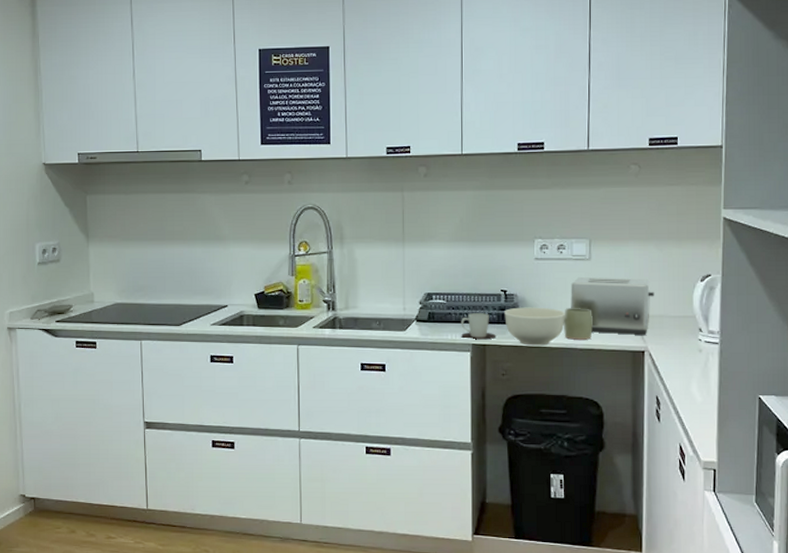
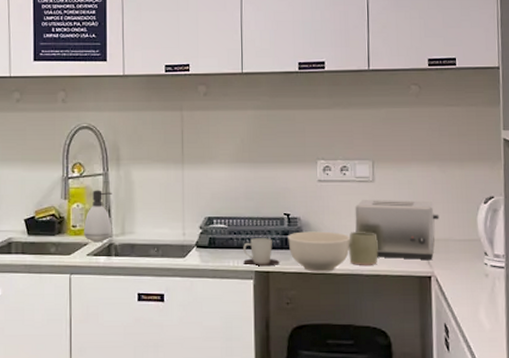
soap dispenser: none [310,267,337,315] -> present [84,190,112,242]

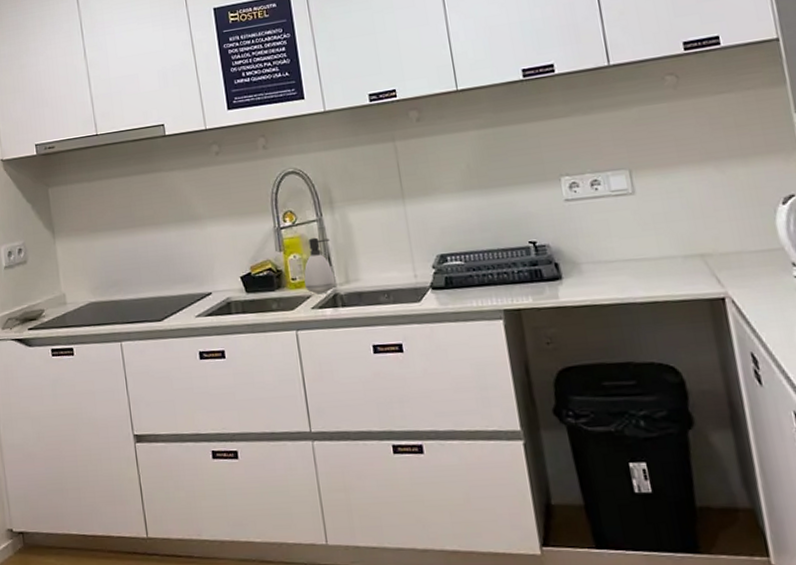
cup: present [243,238,280,267] -> none [485,271,532,304]
bowl: present [288,231,351,272] -> none [537,257,615,305]
mug: present [349,232,378,265] -> none [612,252,653,293]
toaster: present [355,199,439,260] -> none [614,208,726,282]

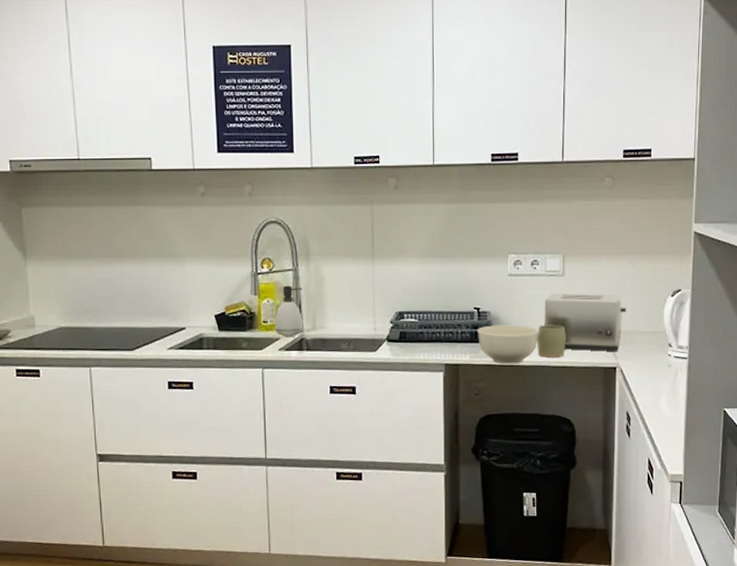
bowl: none [537,257,615,305] -> present [478,325,540,364]
mug: none [612,252,653,293] -> present [537,325,566,357]
toaster: none [614,208,726,282] -> present [544,292,627,351]

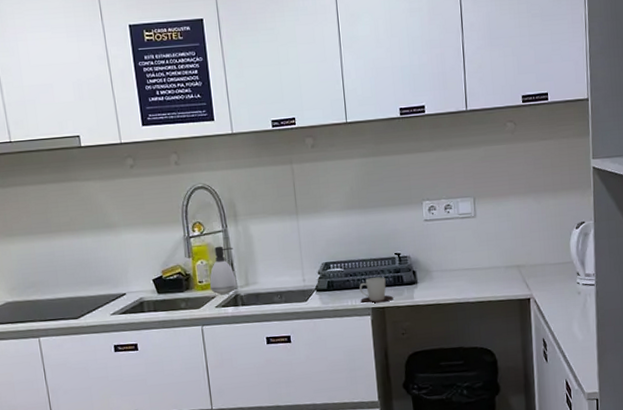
cup: none [433,332,470,360] -> present [359,277,394,304]
bowl: present [478,325,540,364] -> none [400,266,457,304]
mug: present [537,325,566,357] -> none [455,263,482,294]
toaster: present [544,292,627,351] -> none [459,230,536,286]

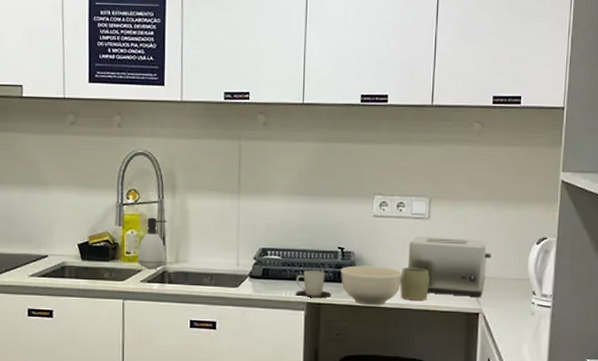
bowl: none [400,266,457,304] -> present [341,265,403,306]
mug: none [455,263,482,294] -> present [400,268,429,300]
toaster: none [459,230,536,286] -> present [408,235,491,297]

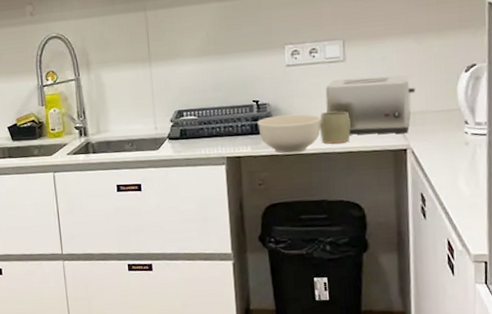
soap dispenser: present [138,217,167,269] -> none [62,94,89,142]
cup: present [296,270,332,299] -> none [214,125,251,153]

